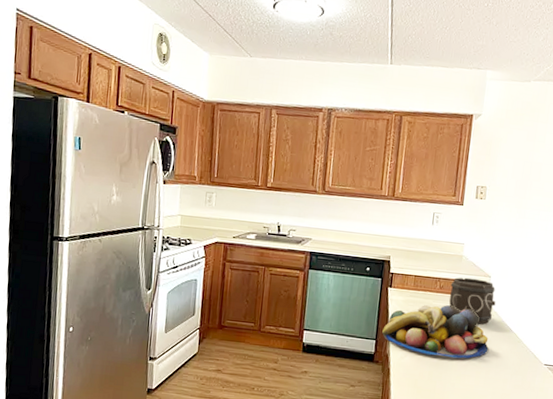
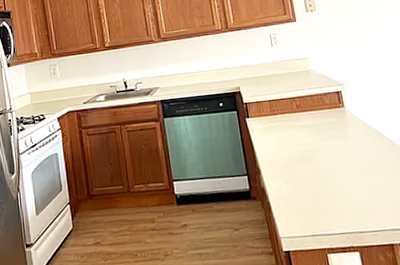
fruit bowl: present [382,305,489,359] -> none [251,122,364,180]
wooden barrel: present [449,277,496,325] -> none [306,89,358,135]

